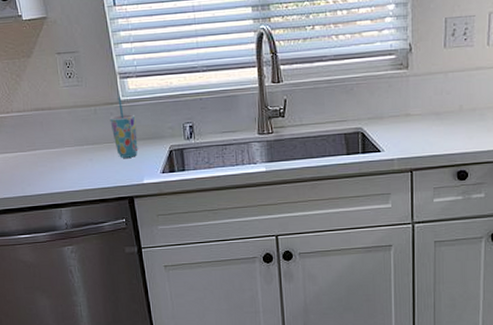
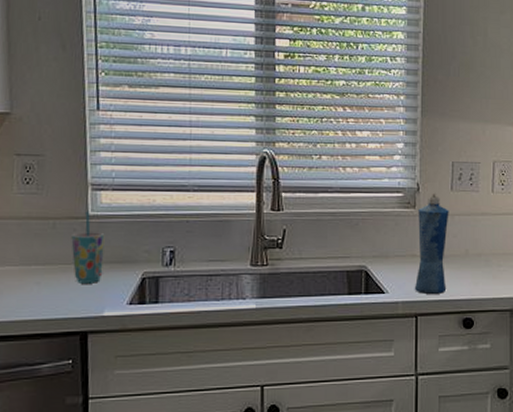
squeeze bottle: none [410,51,443,151] -> present [415,192,449,295]

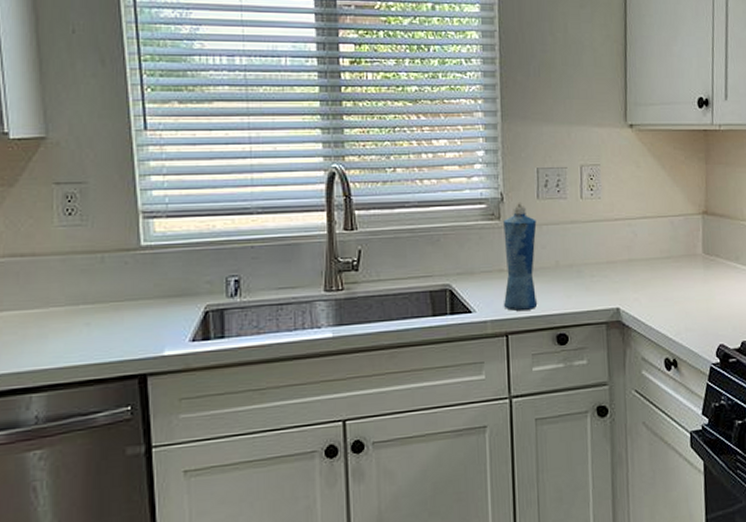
cup: present [71,211,105,283] -> none [123,241,161,322]

